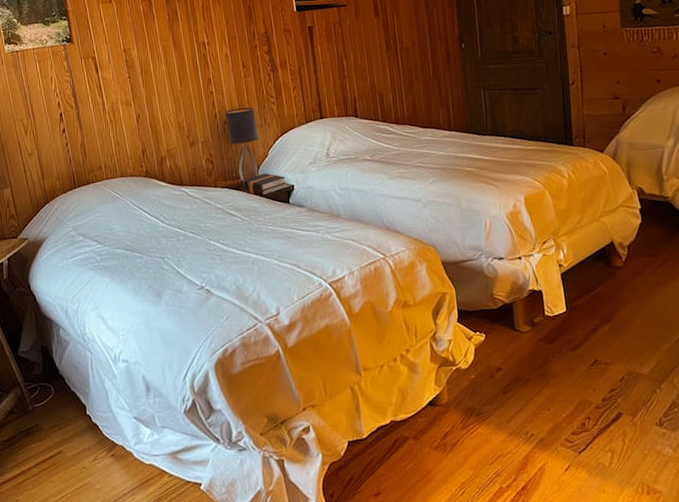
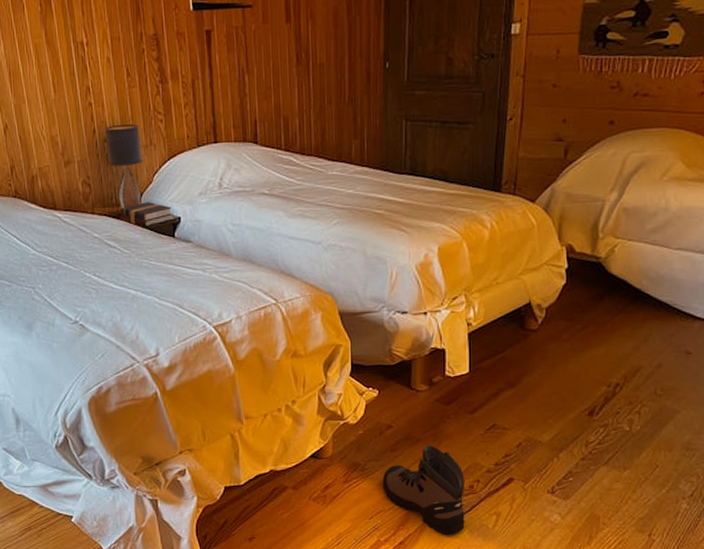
hiking boot: none [498,385,583,478] -> present [382,445,465,536]

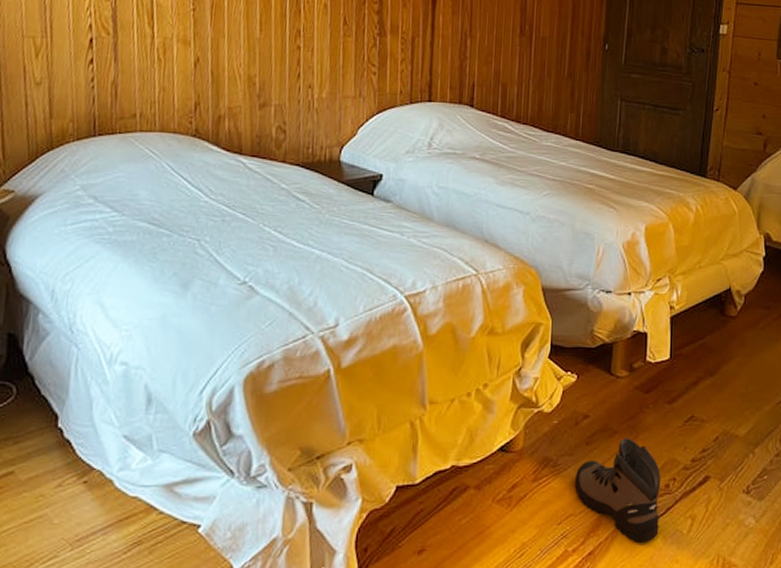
table lamp: present [104,124,143,208] -> none [309,72,350,160]
hardback book: present [120,202,175,227] -> none [315,155,376,182]

